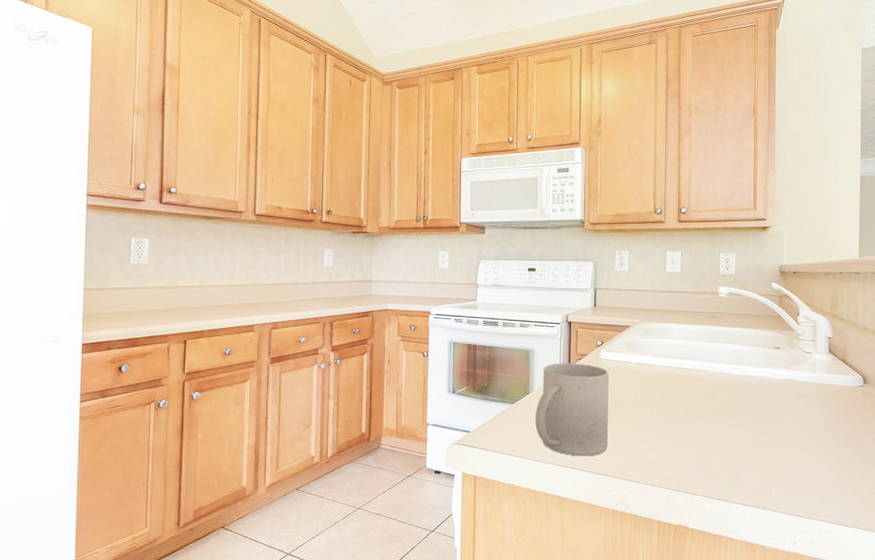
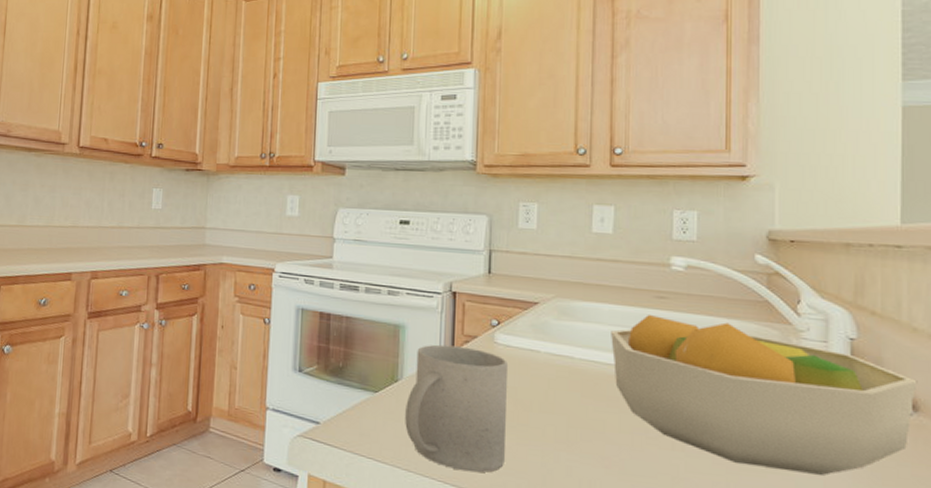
fruit bowl: none [679,329,867,432] -> present [611,314,918,475]

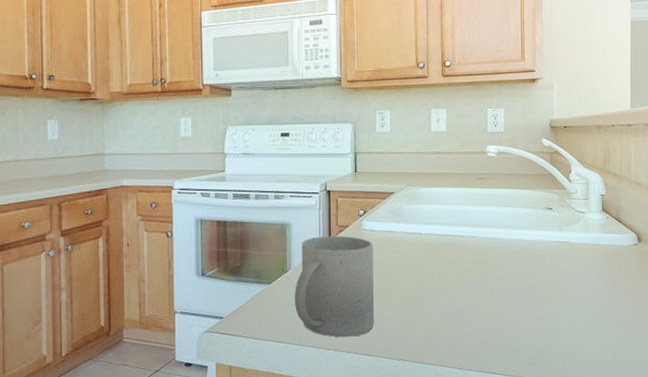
fruit bowl: present [611,314,918,475] -> none [447,192,641,297]

